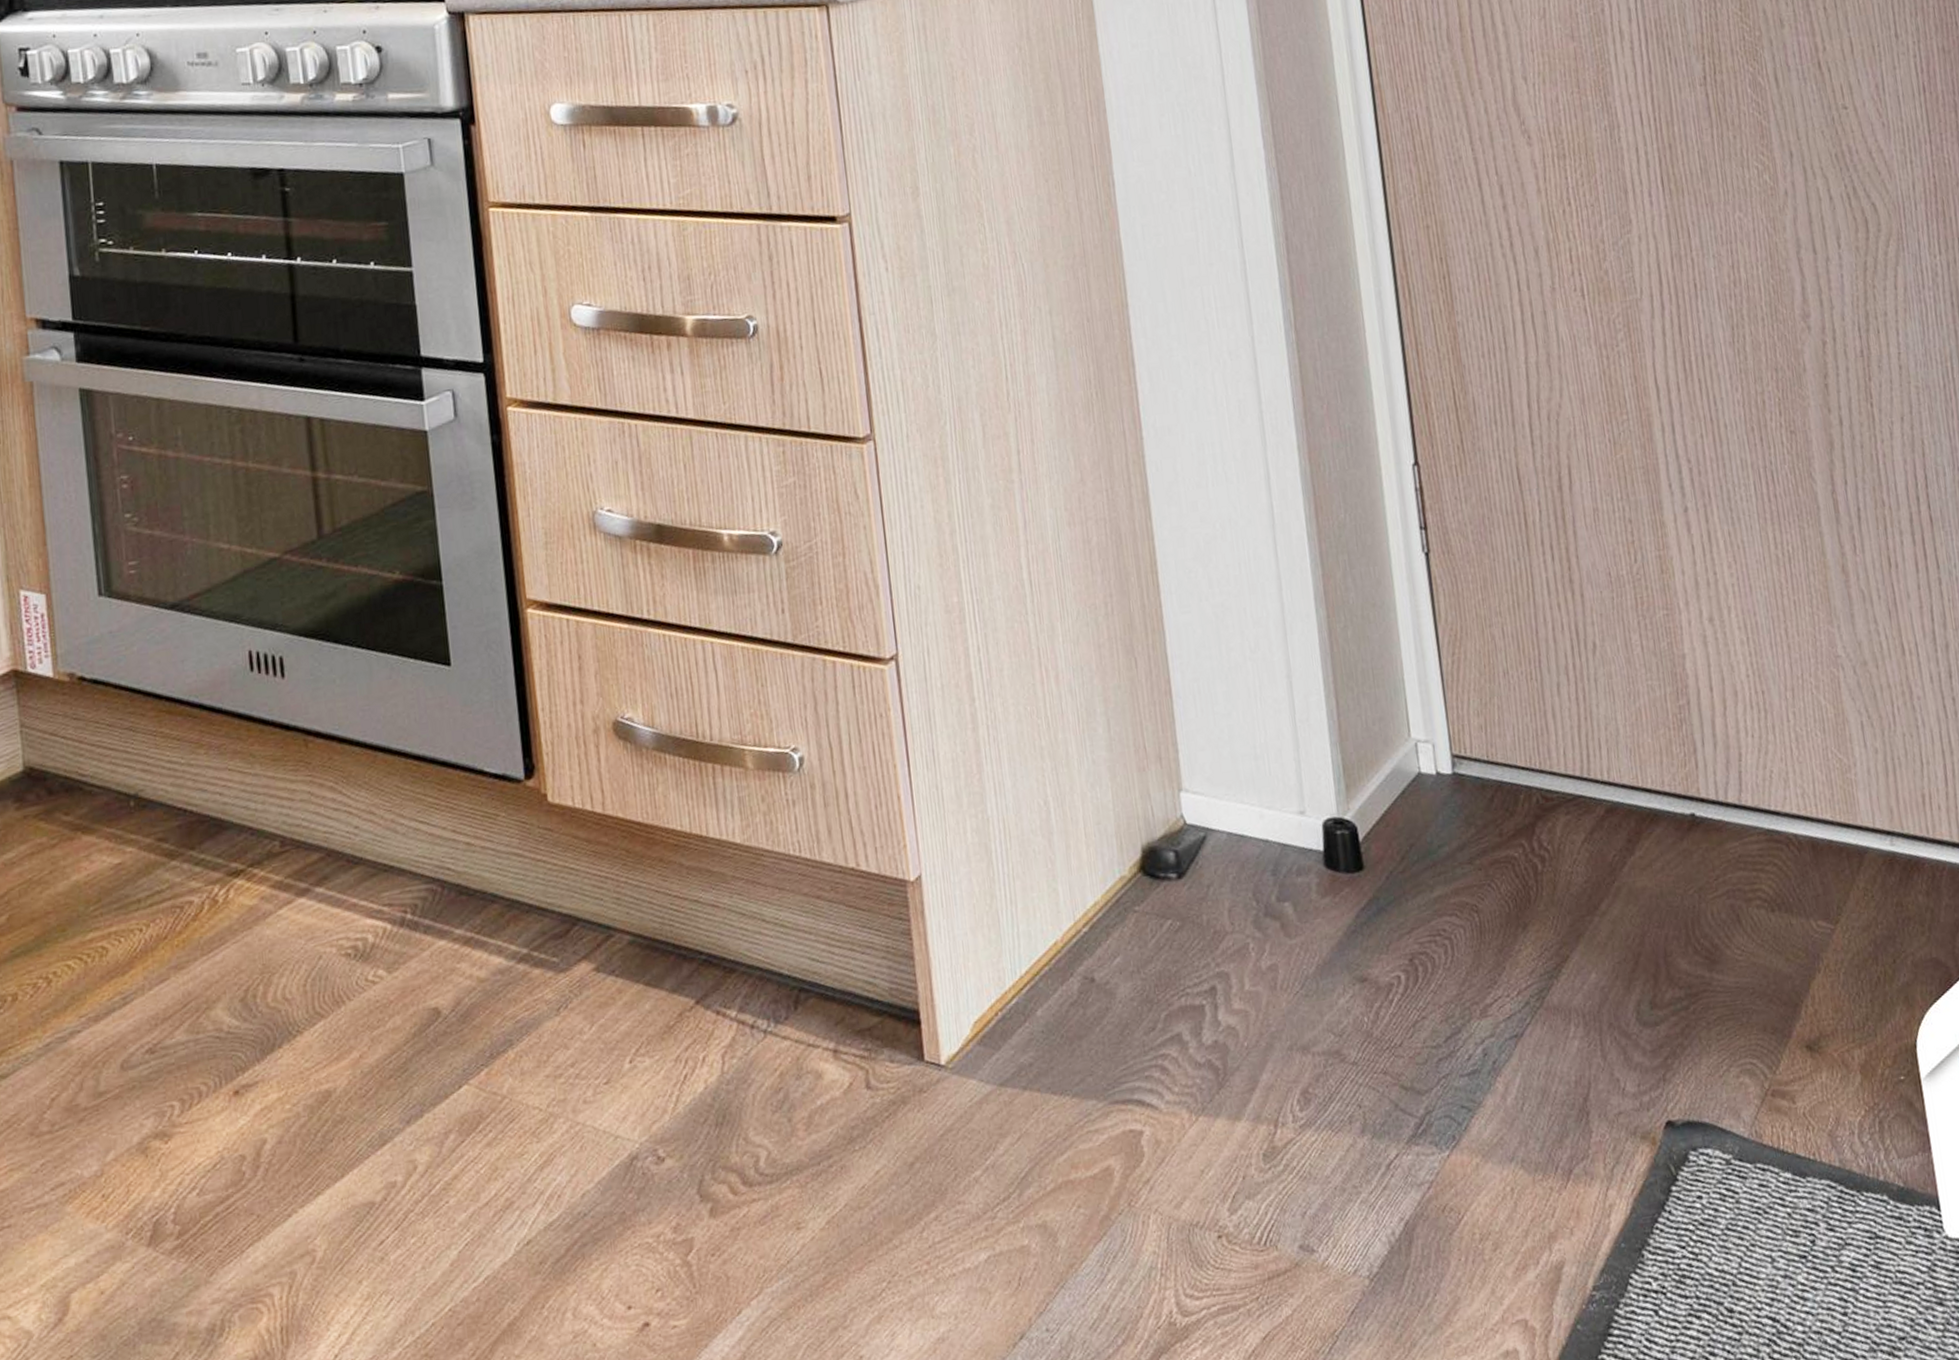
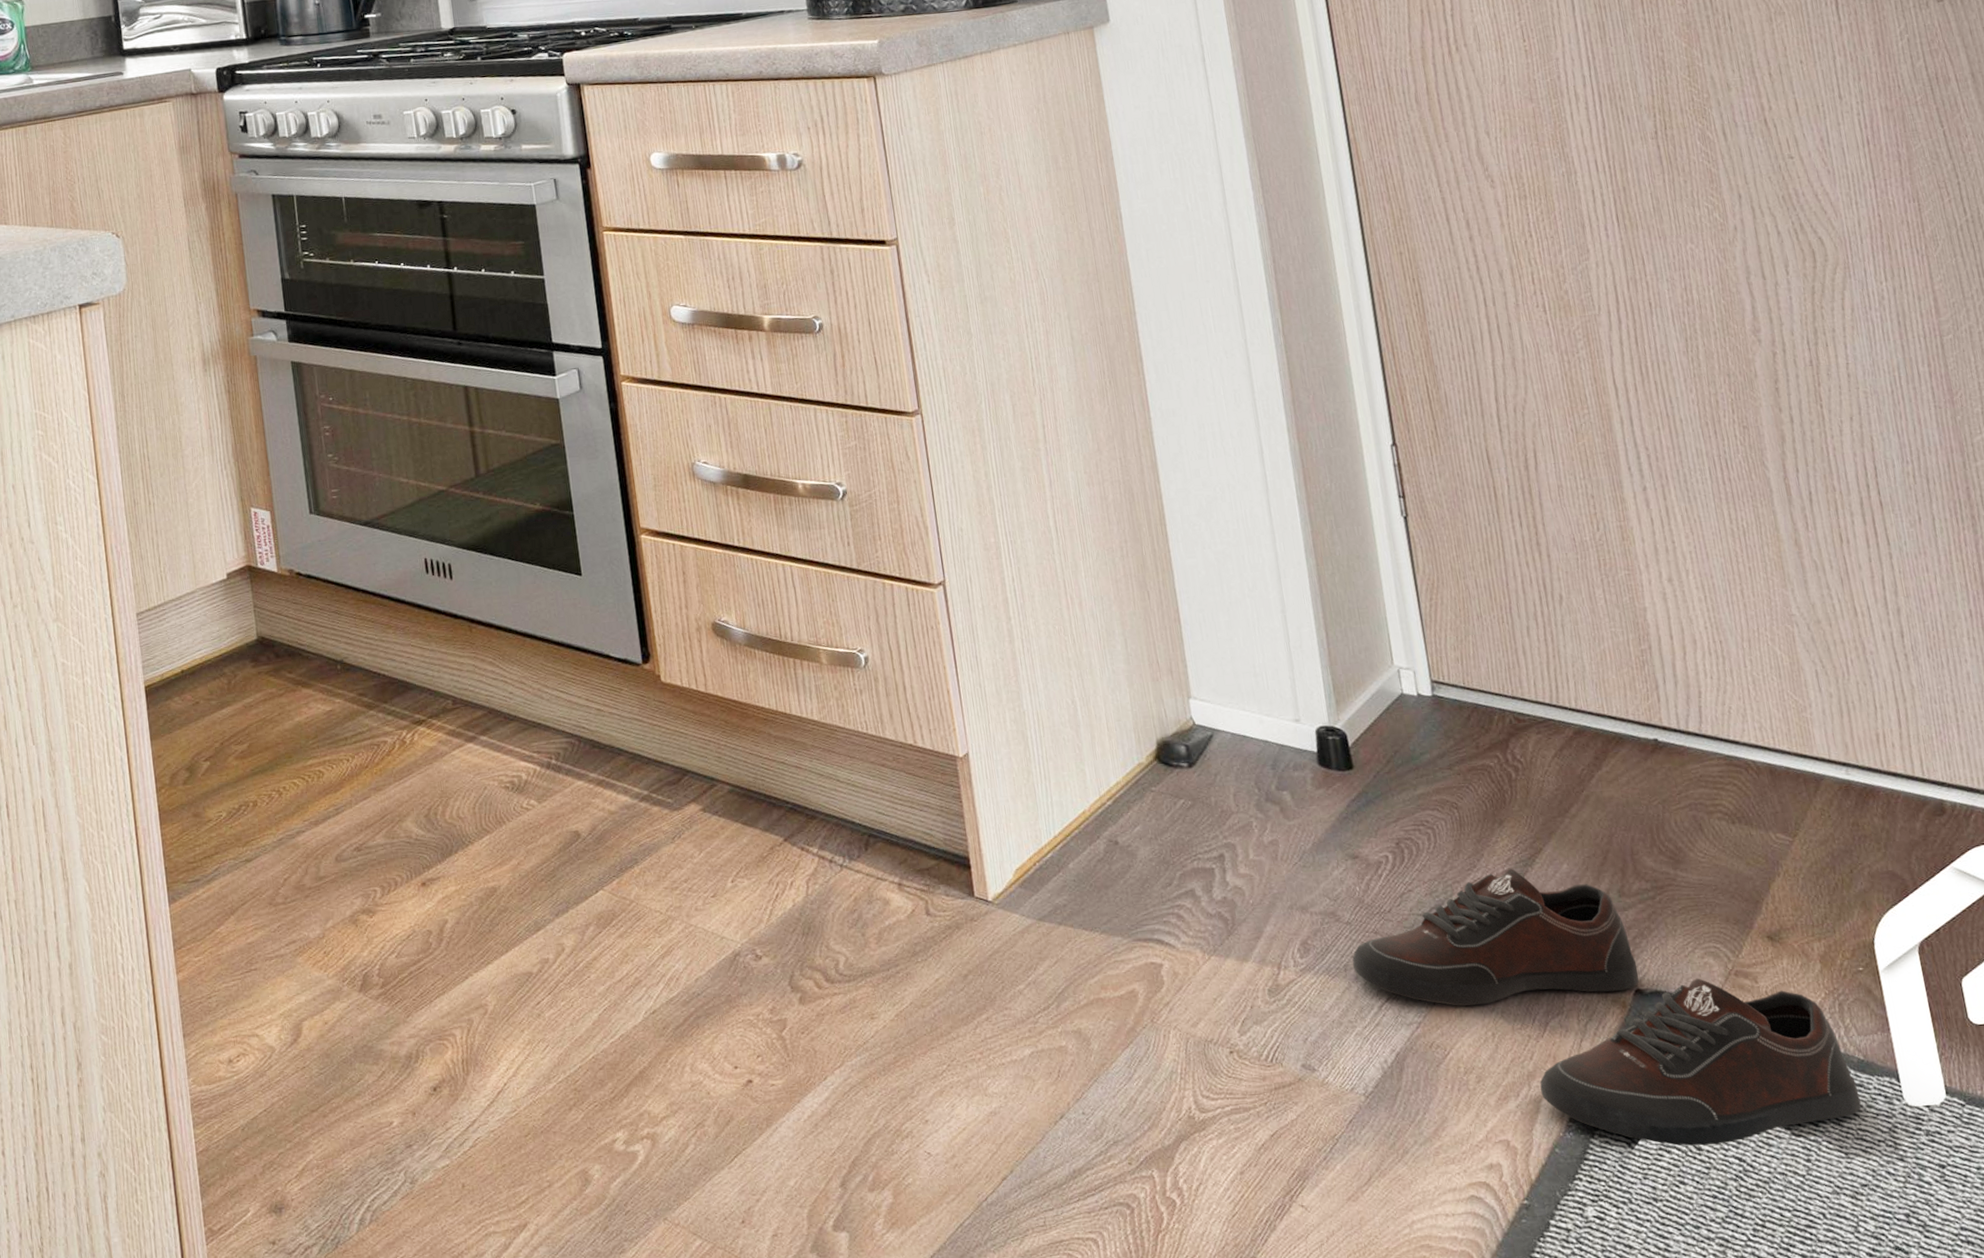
shoe: none [1358,982,1900,1309] -> present [1352,868,1861,1146]

